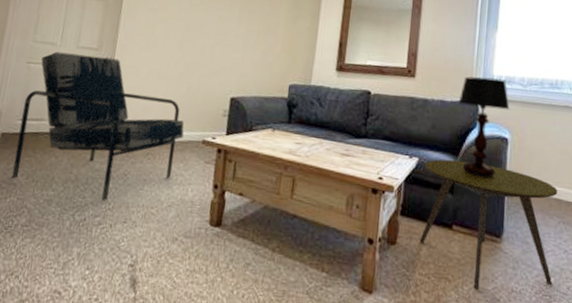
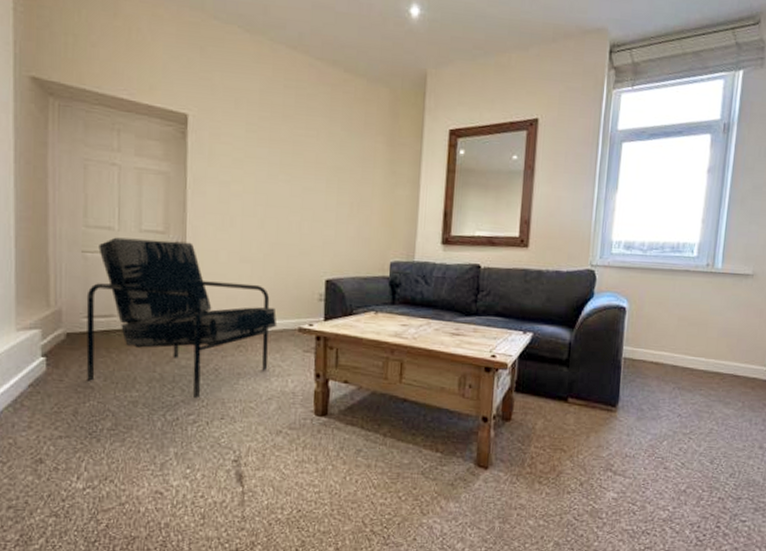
side table: present [419,159,558,290] -> none [535,332,674,457]
table lamp: present [458,76,510,178] -> none [574,243,629,348]

